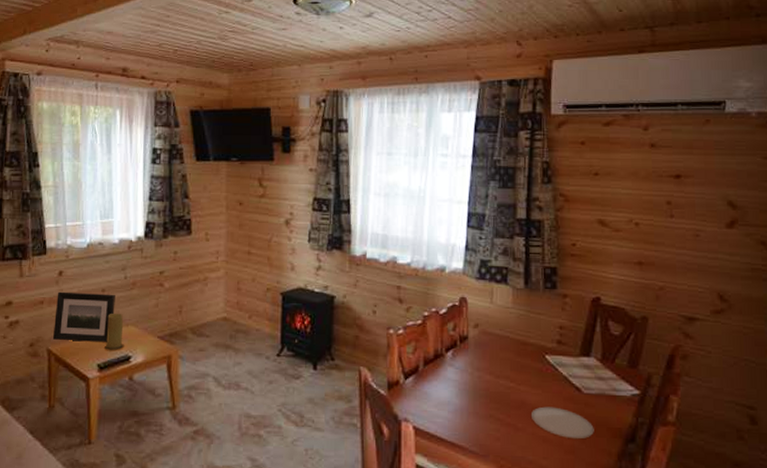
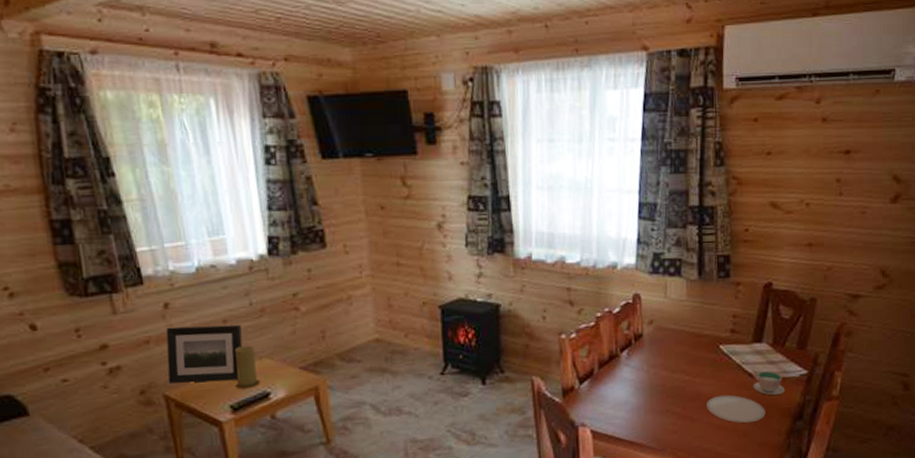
cup: none [580,386,615,414] -> present [753,371,785,396]

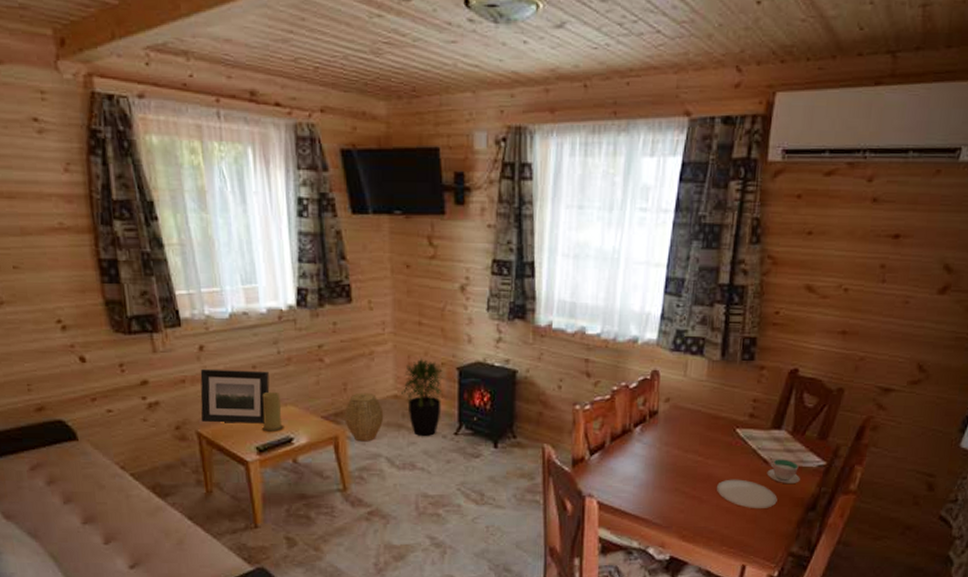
woven basket: none [324,338,366,390] -> present [344,392,384,442]
potted plant: none [382,298,428,379] -> present [400,358,444,436]

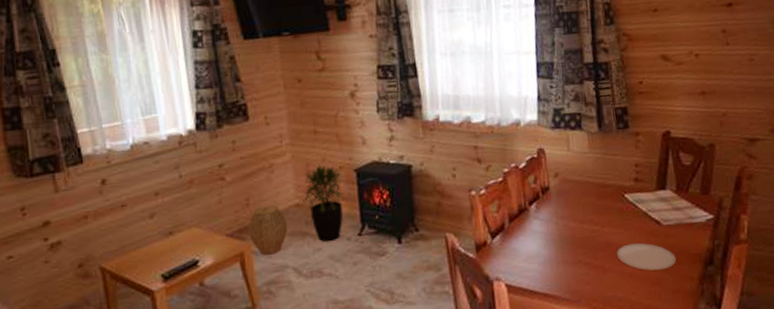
picture frame: present [200,368,270,424] -> none [102,196,173,256]
candle: present [261,393,286,433] -> none [165,216,190,259]
cup: present [767,459,800,484] -> none [661,217,693,242]

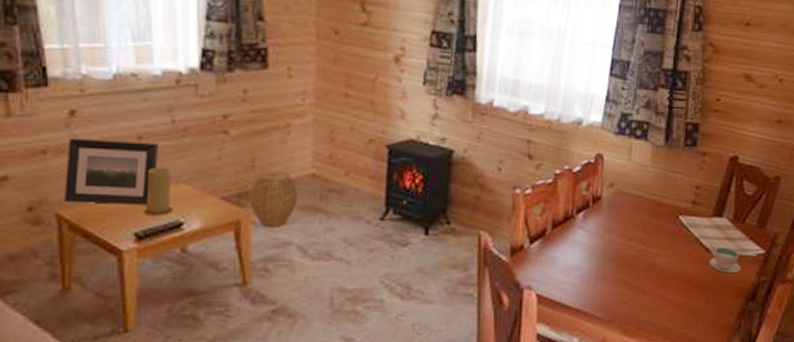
picture frame: none [102,196,173,256] -> present [63,137,158,205]
candle: none [165,216,190,259] -> present [142,168,175,216]
potted plant: present [302,164,345,242] -> none [319,133,370,221]
plate: present [617,243,676,271] -> none [660,268,719,300]
cup: none [661,217,693,242] -> present [709,247,741,274]

